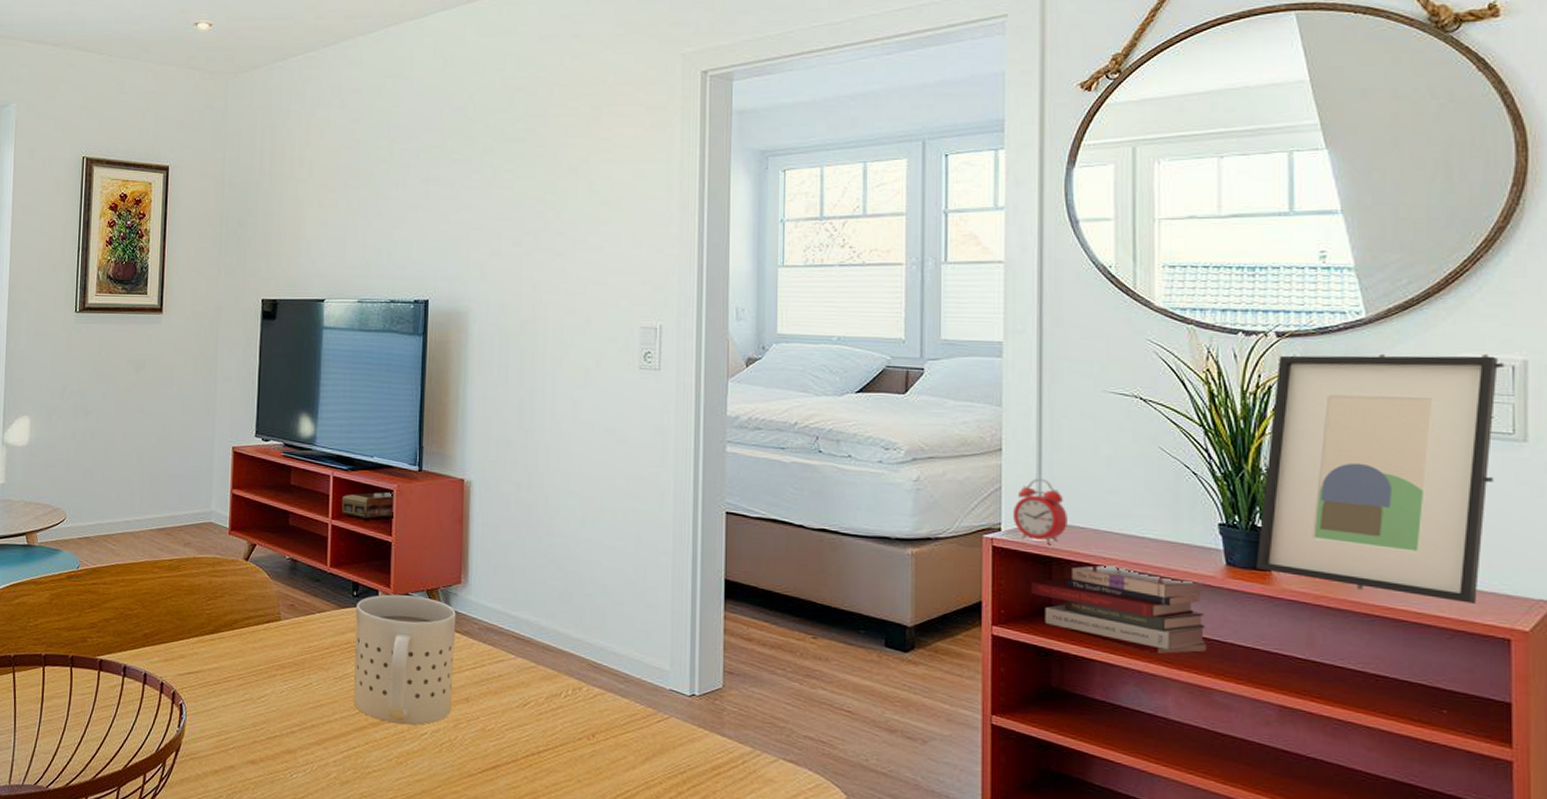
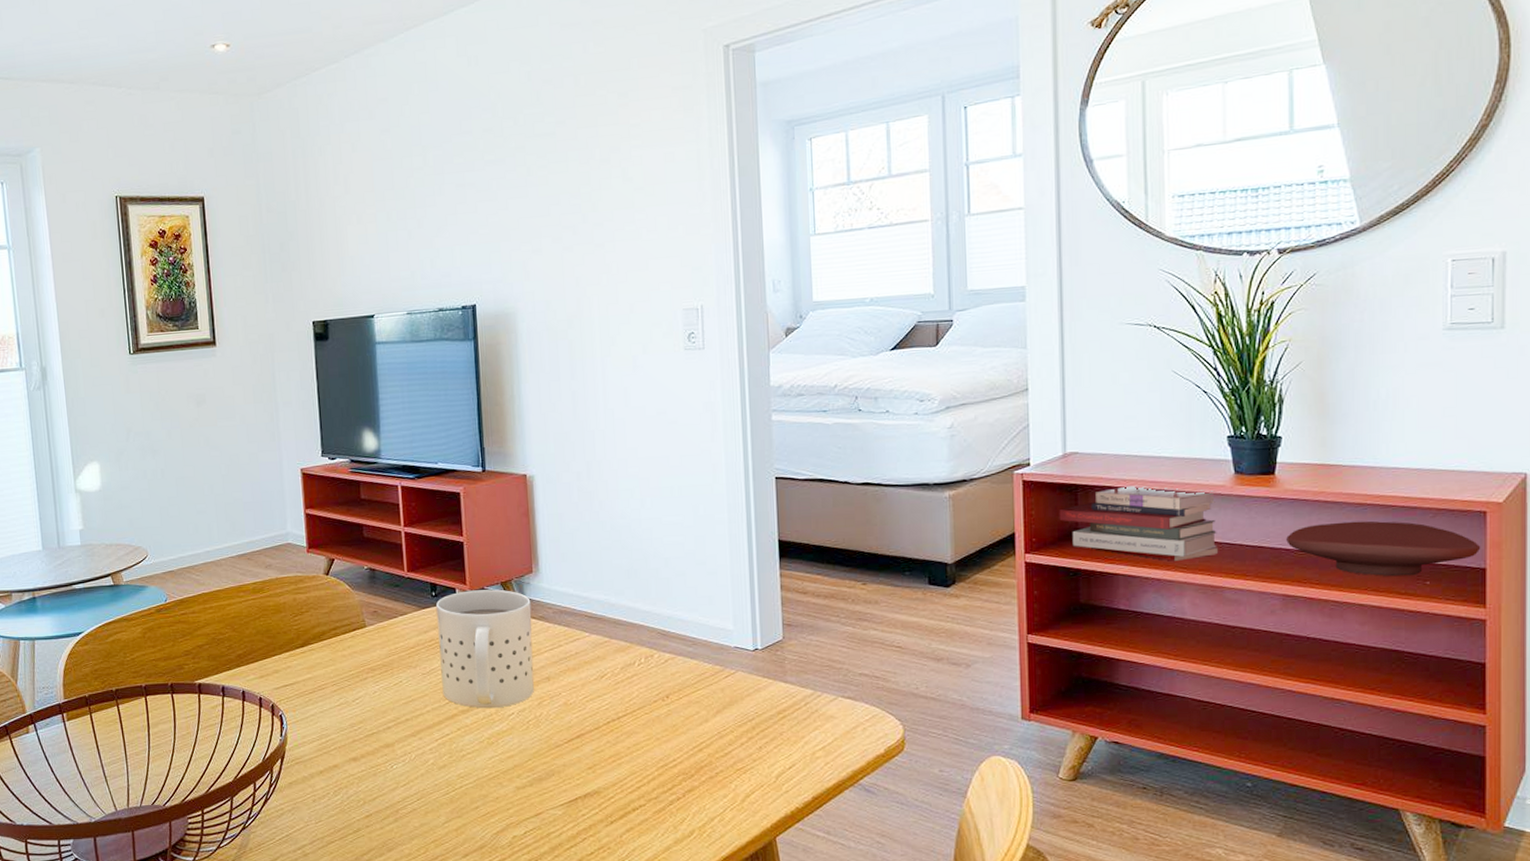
decorative box: present [342,492,395,520] -> none [412,495,464,524]
alarm clock: present [1012,478,1067,545] -> none [1040,412,1090,473]
picture frame: present [1256,353,1505,604] -> none [1261,250,1486,483]
decorative bowl: none [1284,631,1506,702] -> present [1286,521,1481,577]

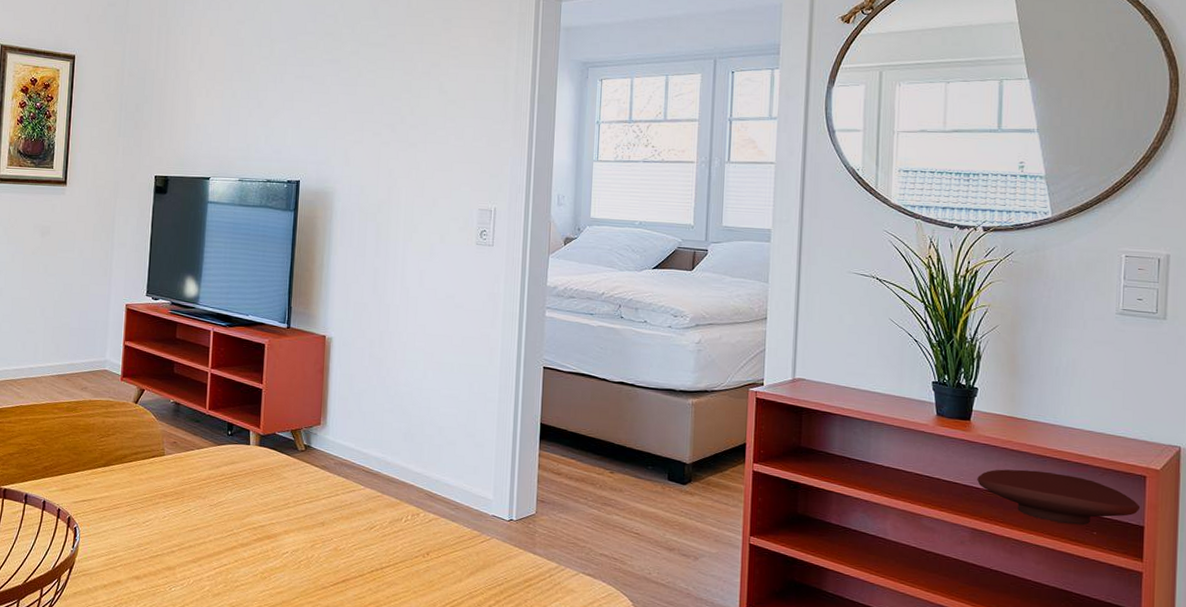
mug: present [435,589,535,709] -> none [226,434,316,546]
books: present [1058,485,1219,561] -> none [785,414,920,487]

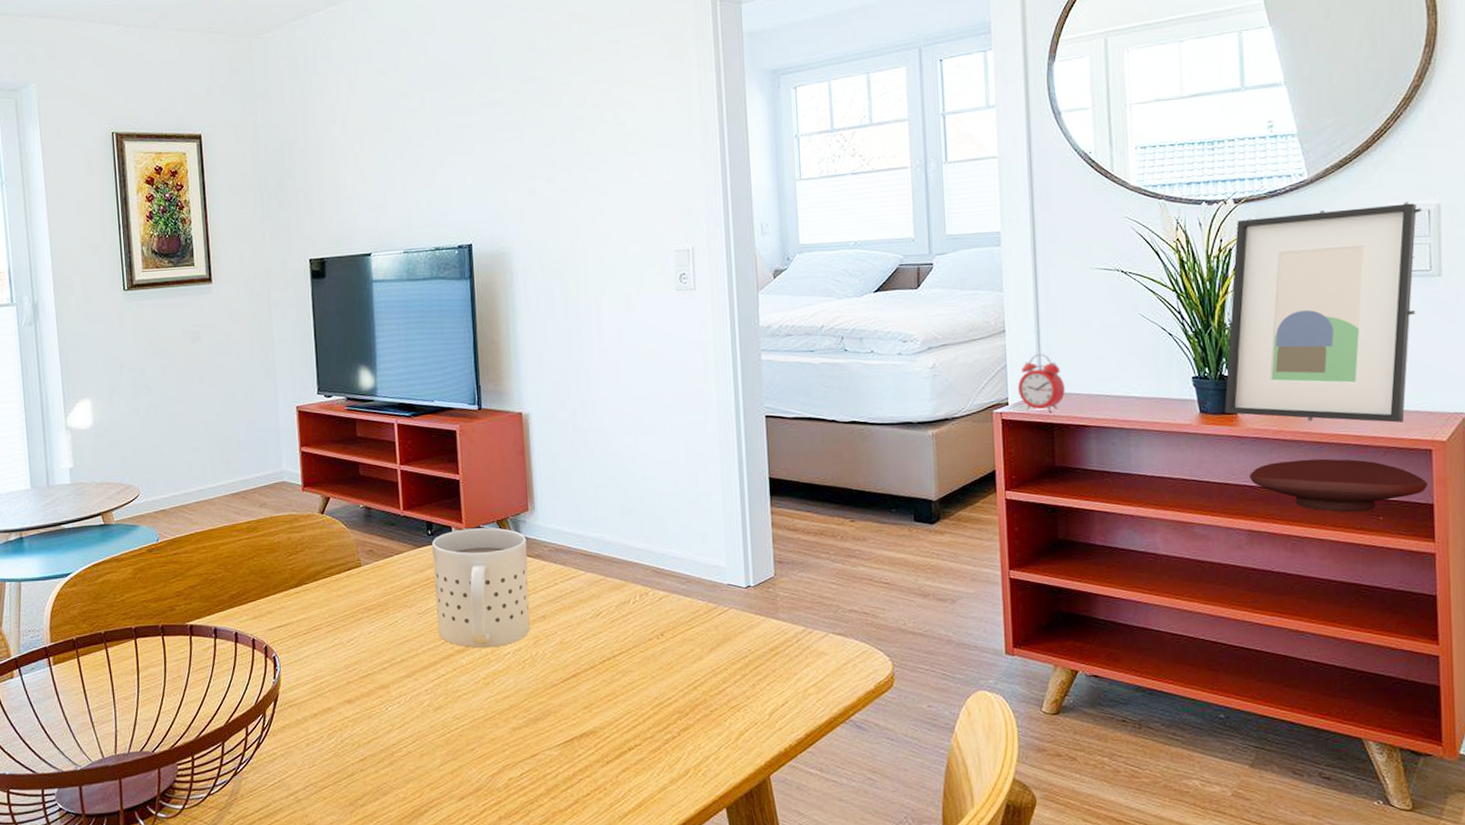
mug: none [226,434,316,546] -> present [431,527,531,648]
alarm clock: none [773,342,816,397] -> present [1017,353,1065,412]
picture frame: none [959,246,1153,448] -> present [1224,202,1422,423]

